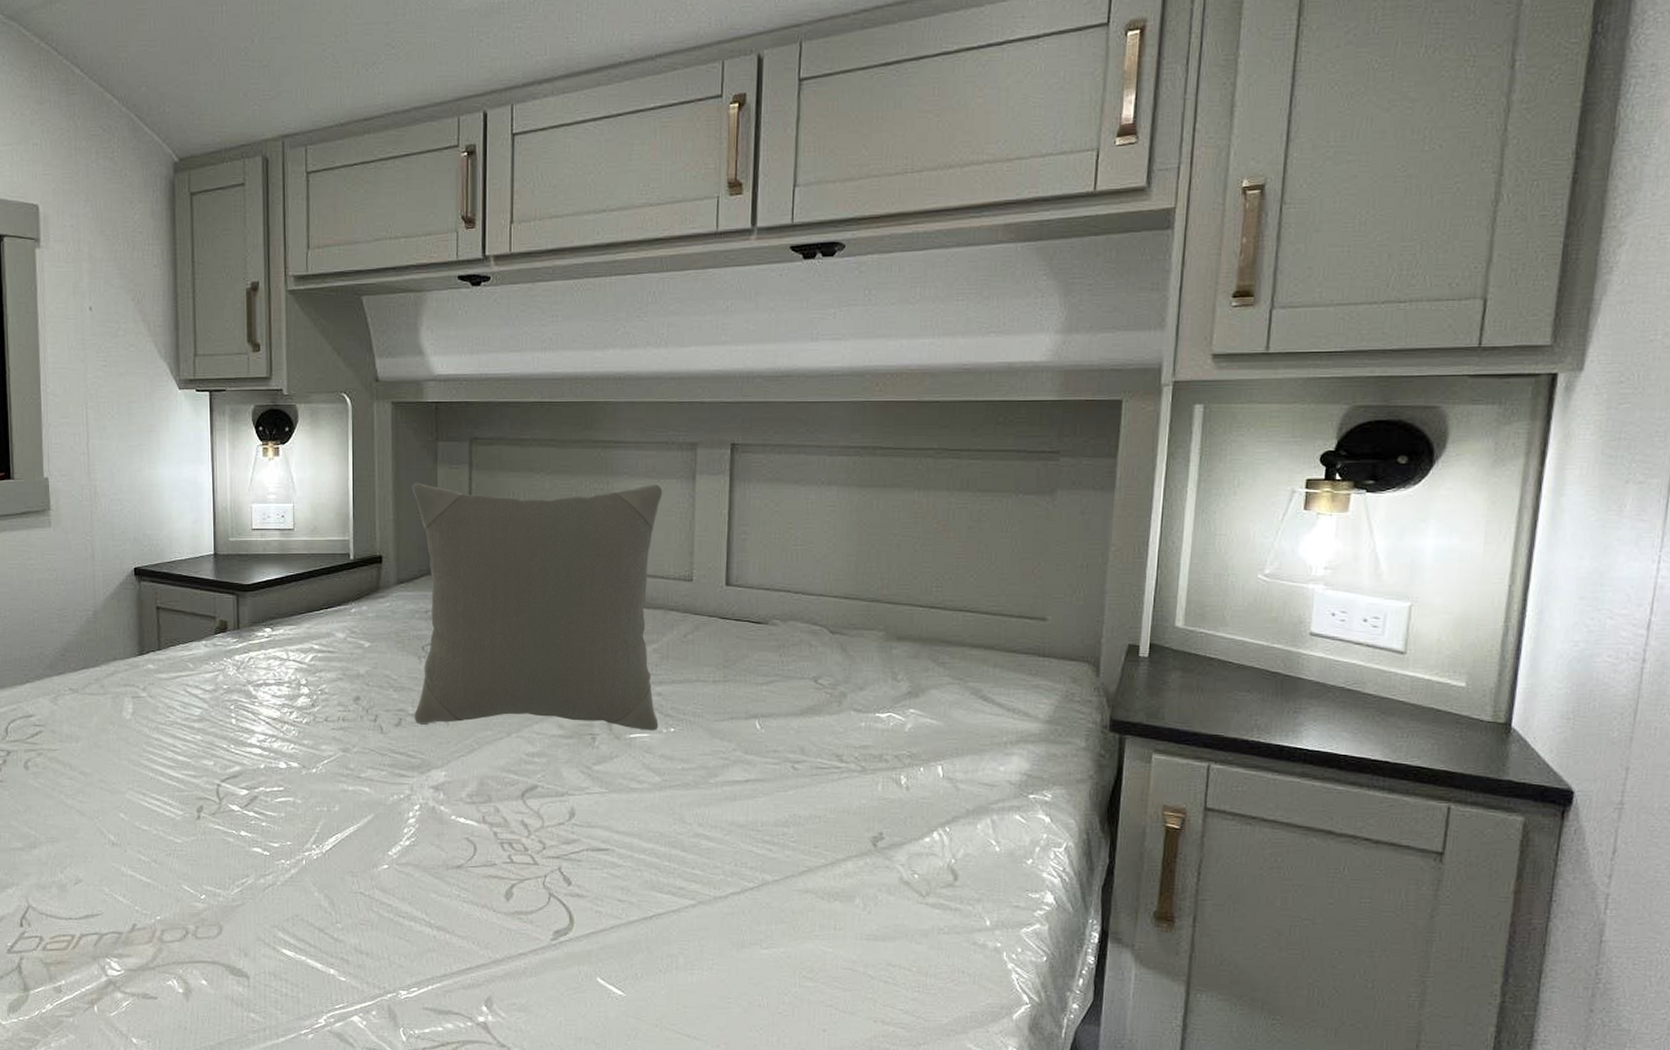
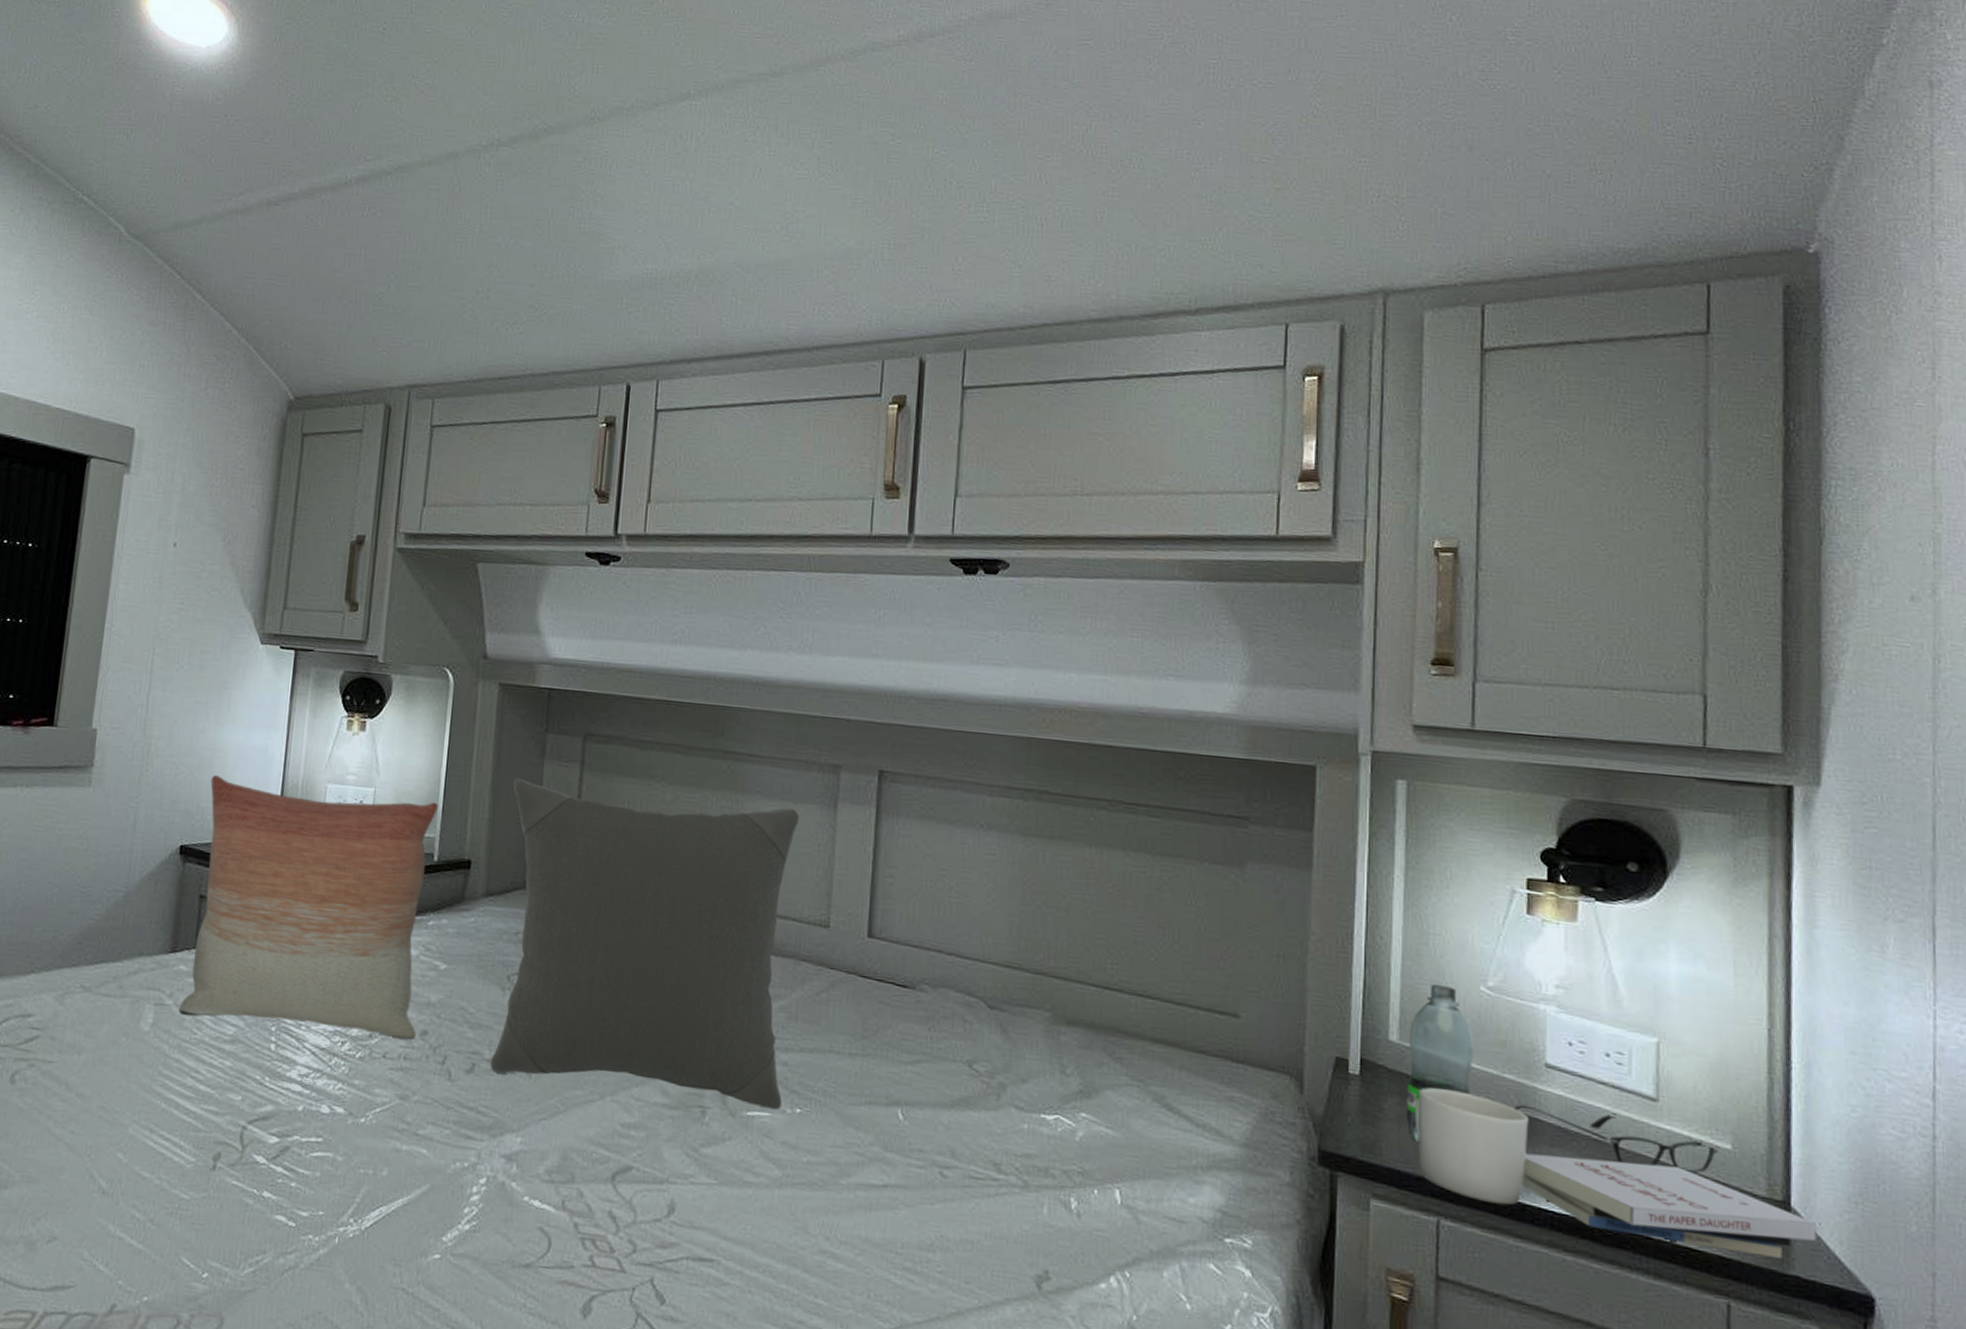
pillow: none [152,507,351,705] -> present [178,775,438,1040]
bottle: none [1186,576,1249,706] -> present [1406,983,1474,1143]
mug: none [1193,660,1292,748] -> present [1414,1087,1529,1206]
eyeglasses: none [1280,667,1455,709] -> present [1514,1104,1719,1174]
books: none [1283,704,1532,768] -> present [1523,1153,1817,1259]

